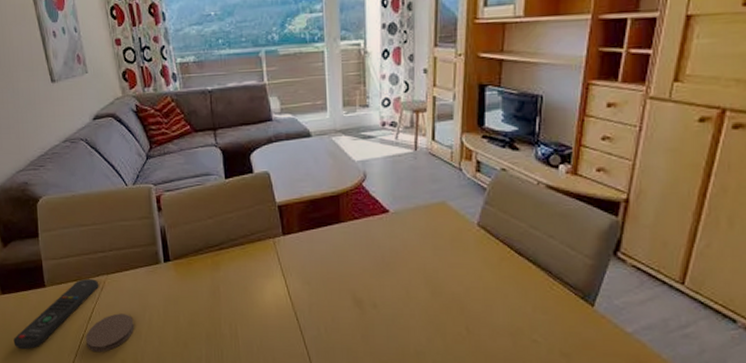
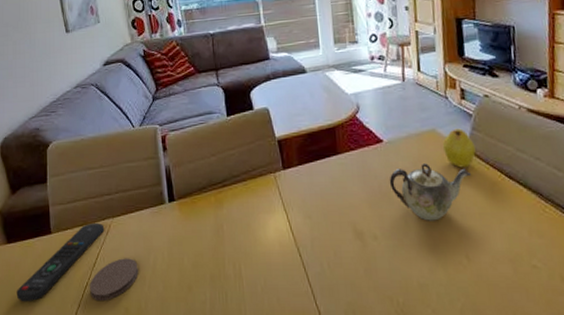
teapot: none [392,236,479,293] -> present [389,163,471,221]
fruit: none [453,202,486,242] -> present [443,128,476,168]

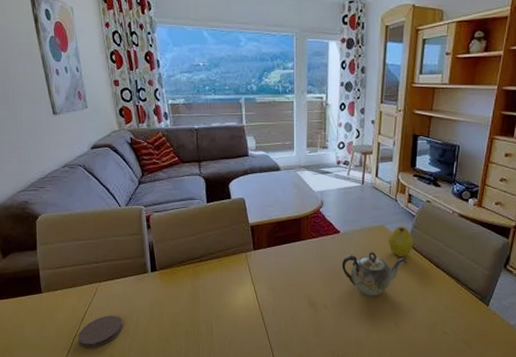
remote control: present [16,222,105,302] -> none [10,285,92,348]

